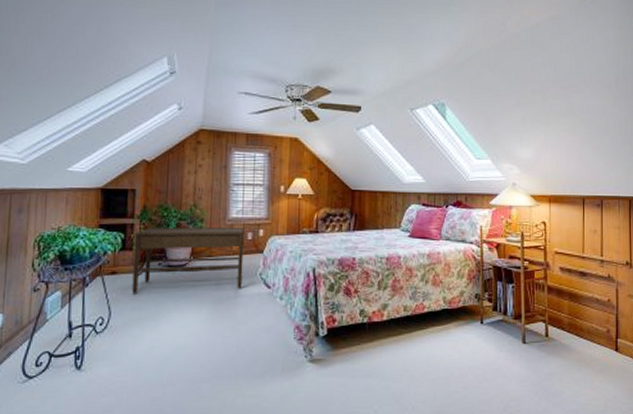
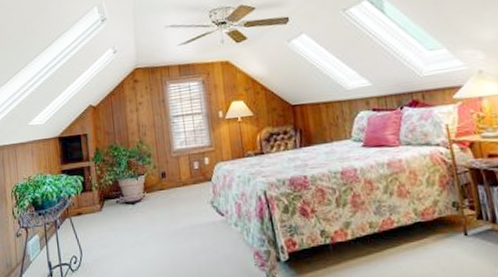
bench: present [132,227,244,294] -> none [92,158,196,233]

